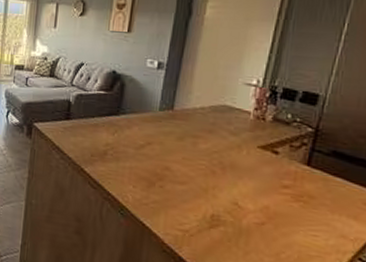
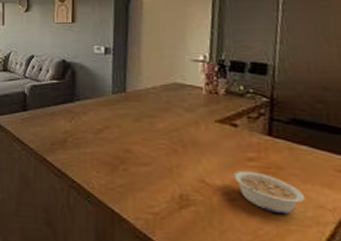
legume: none [265,196,331,241] -> present [233,171,306,215]

